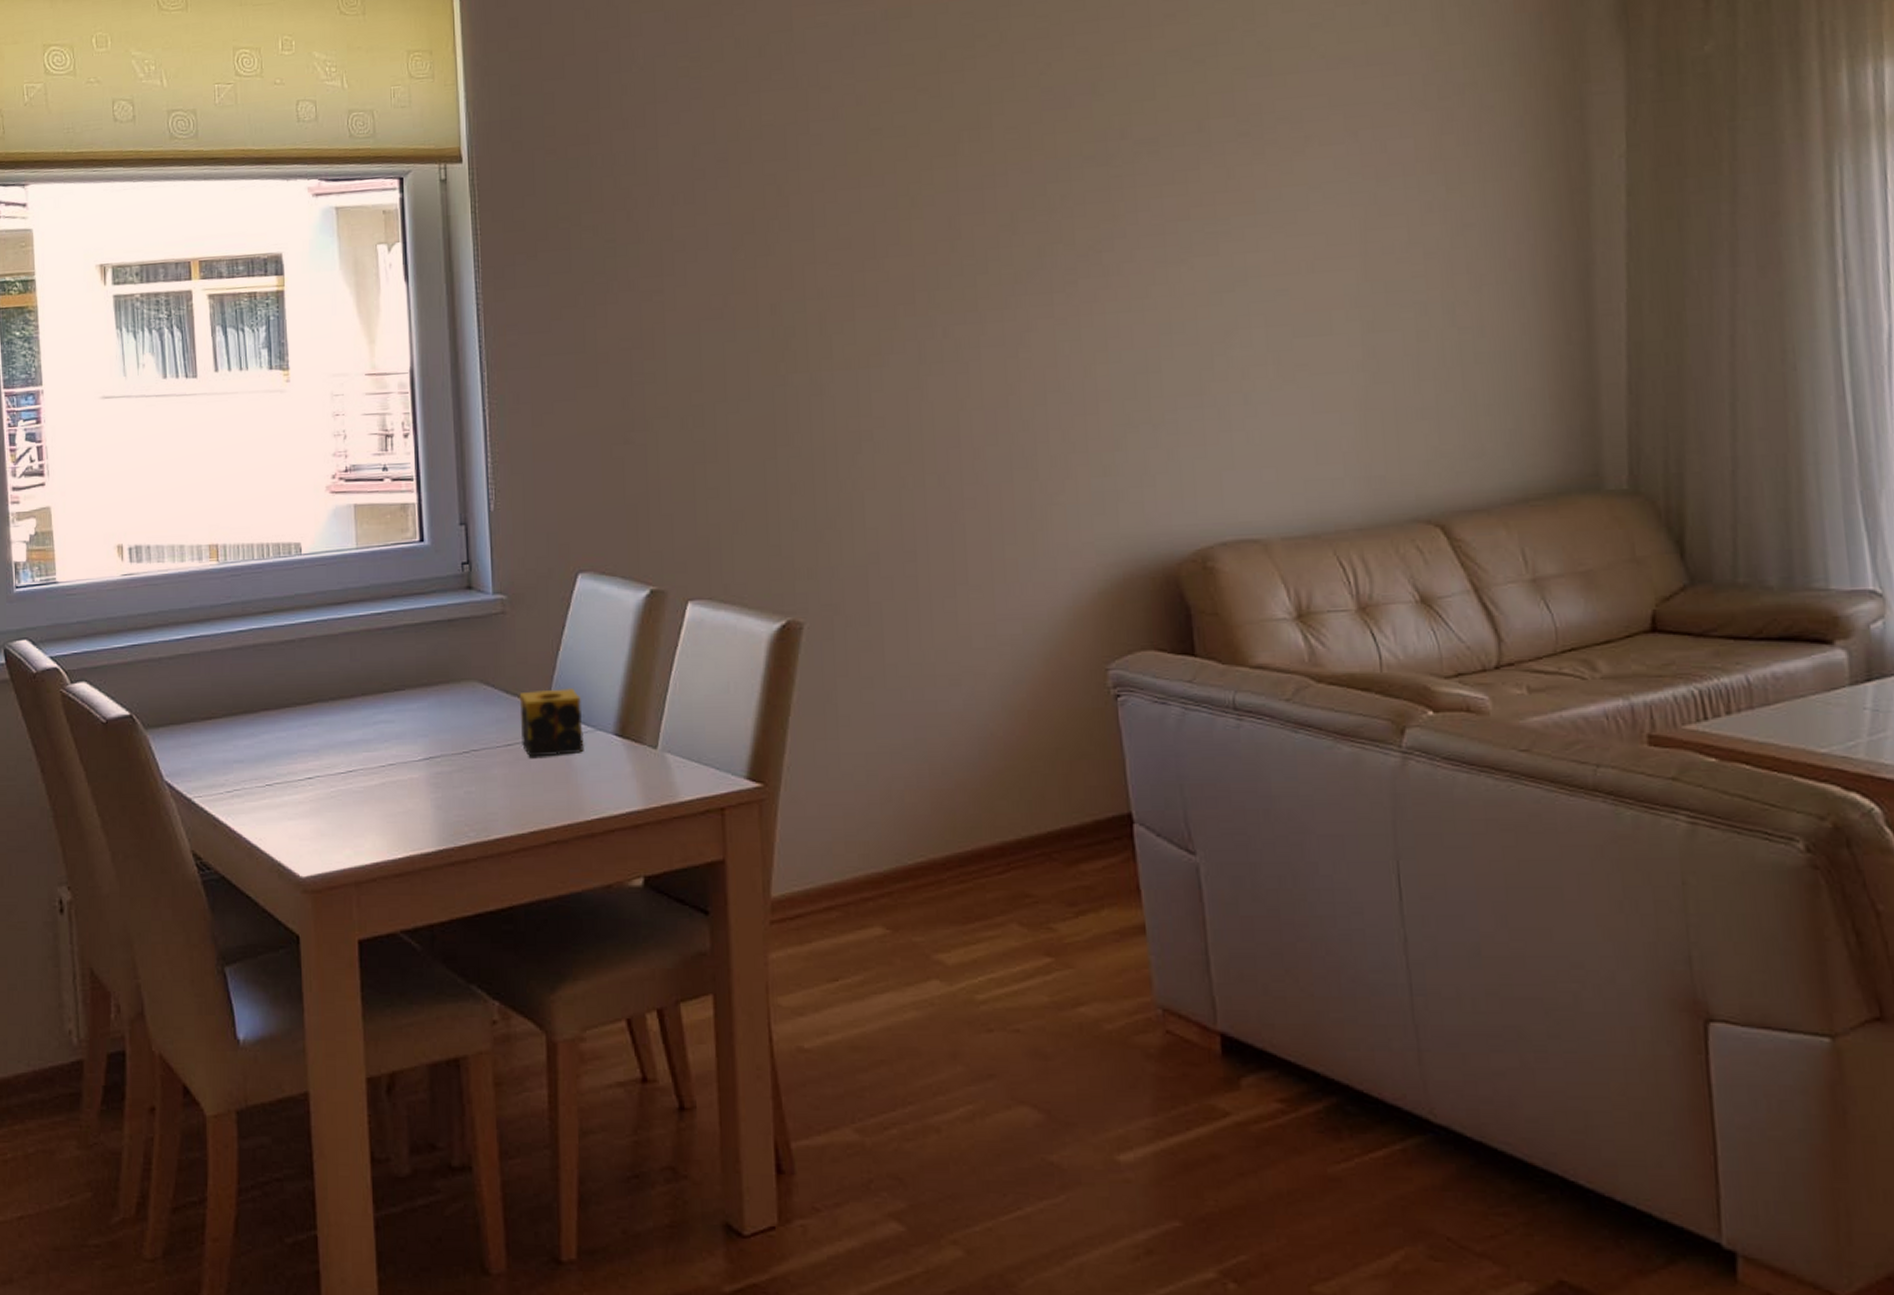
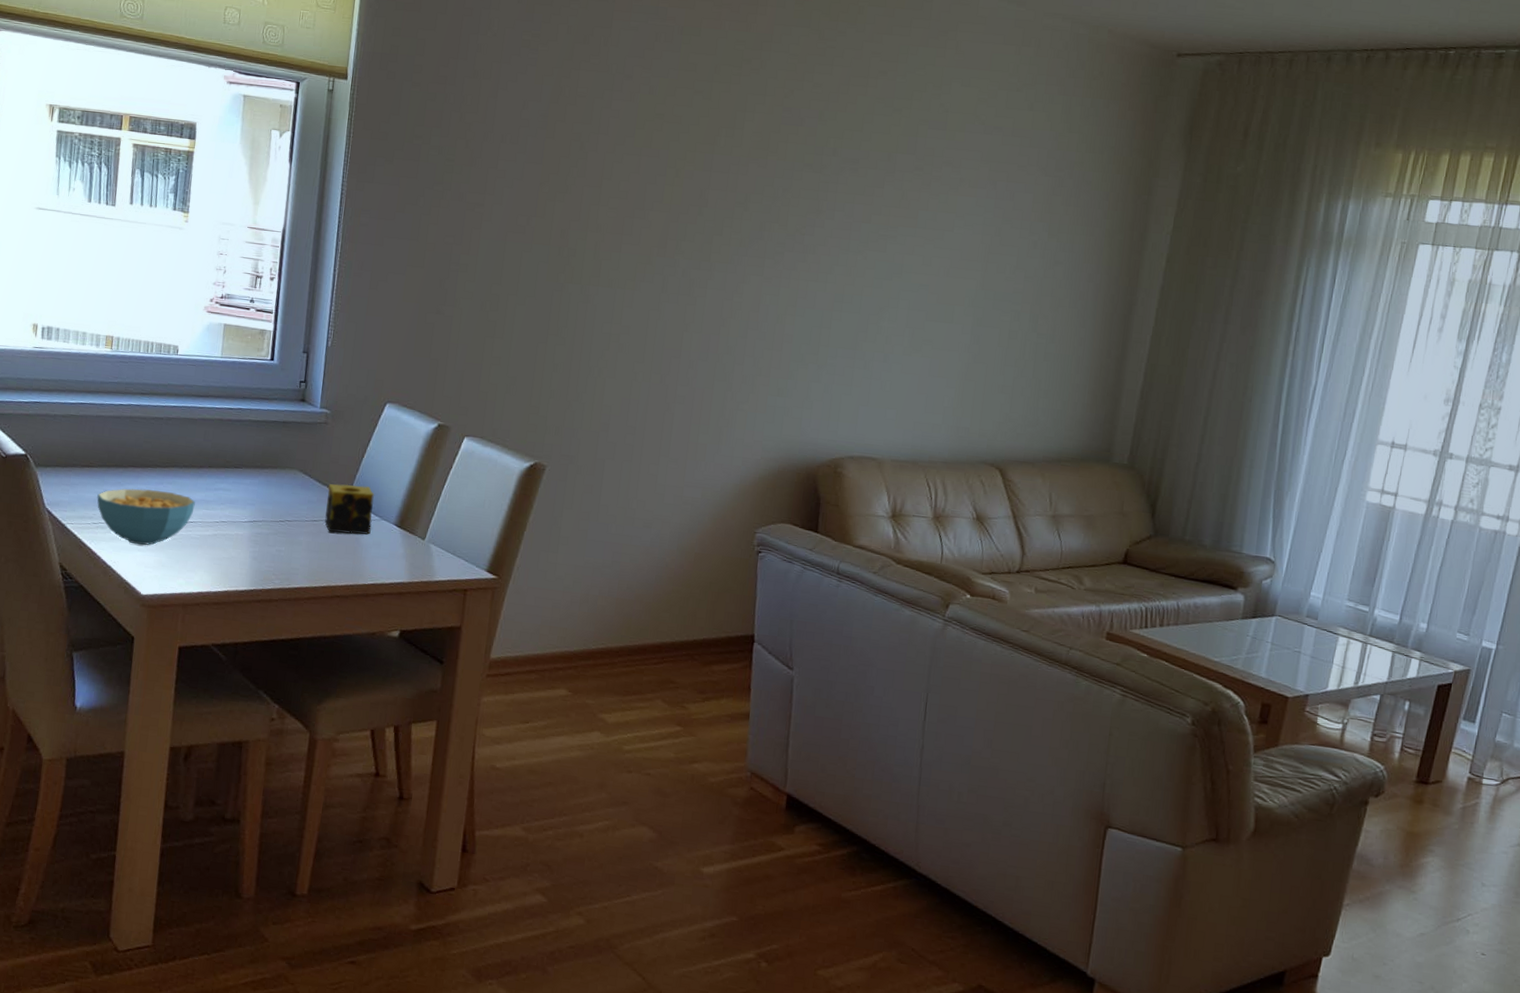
cereal bowl: none [227,736,352,812] -> present [97,488,195,545]

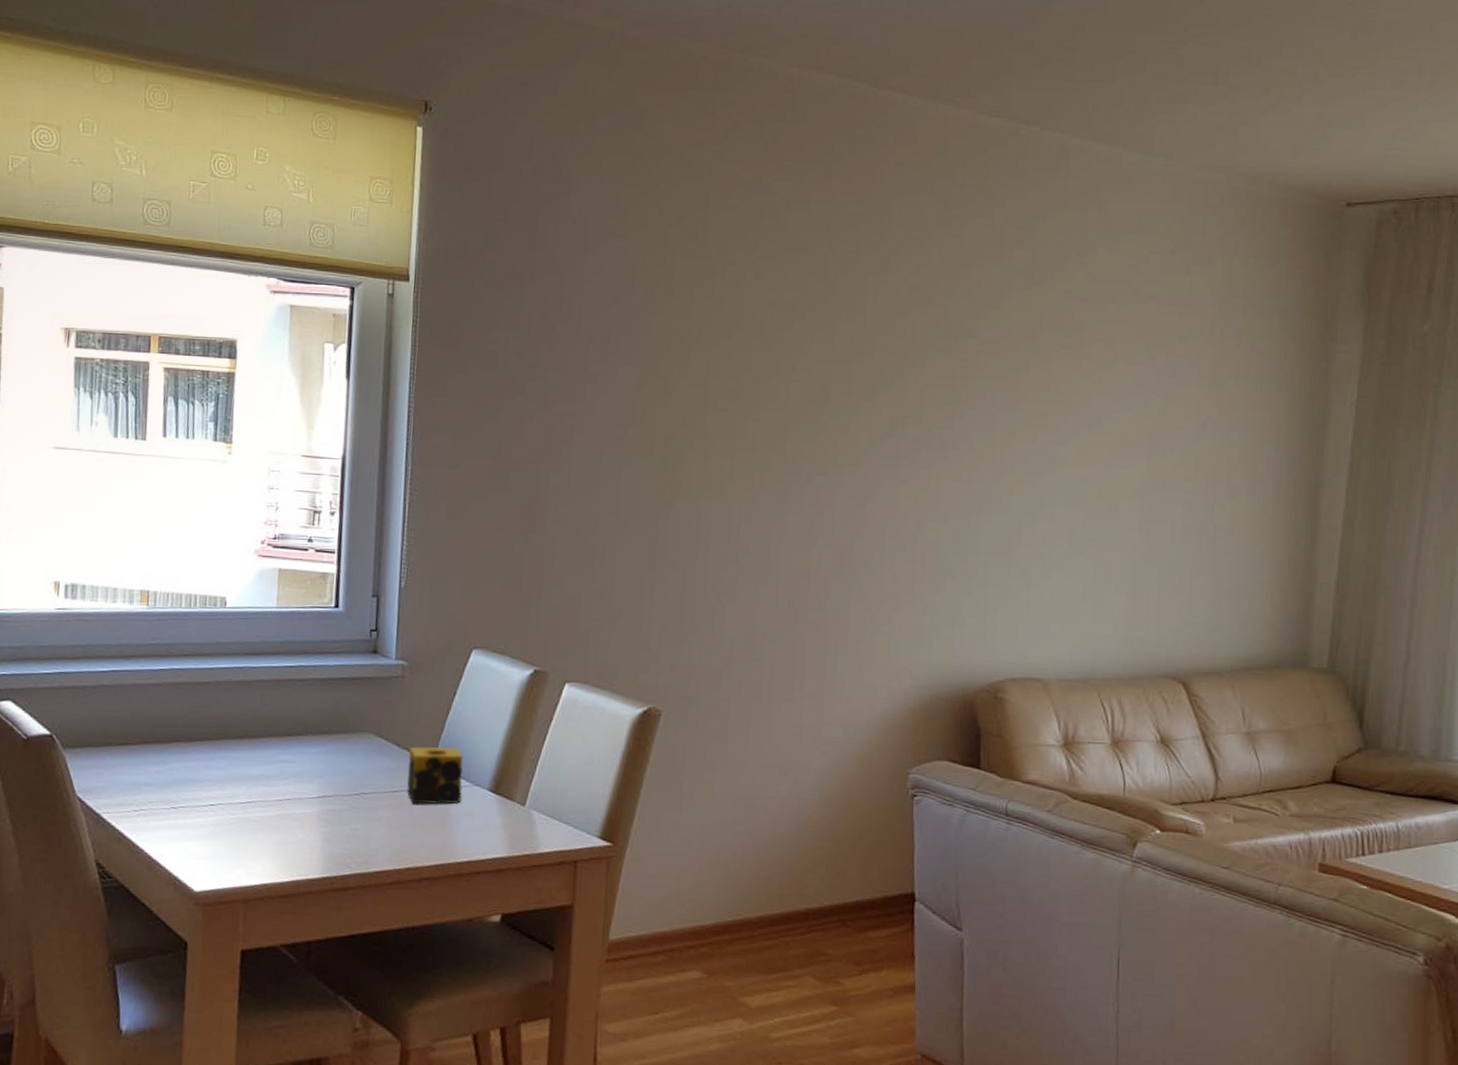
cereal bowl: present [97,488,195,545] -> none [137,767,254,833]

